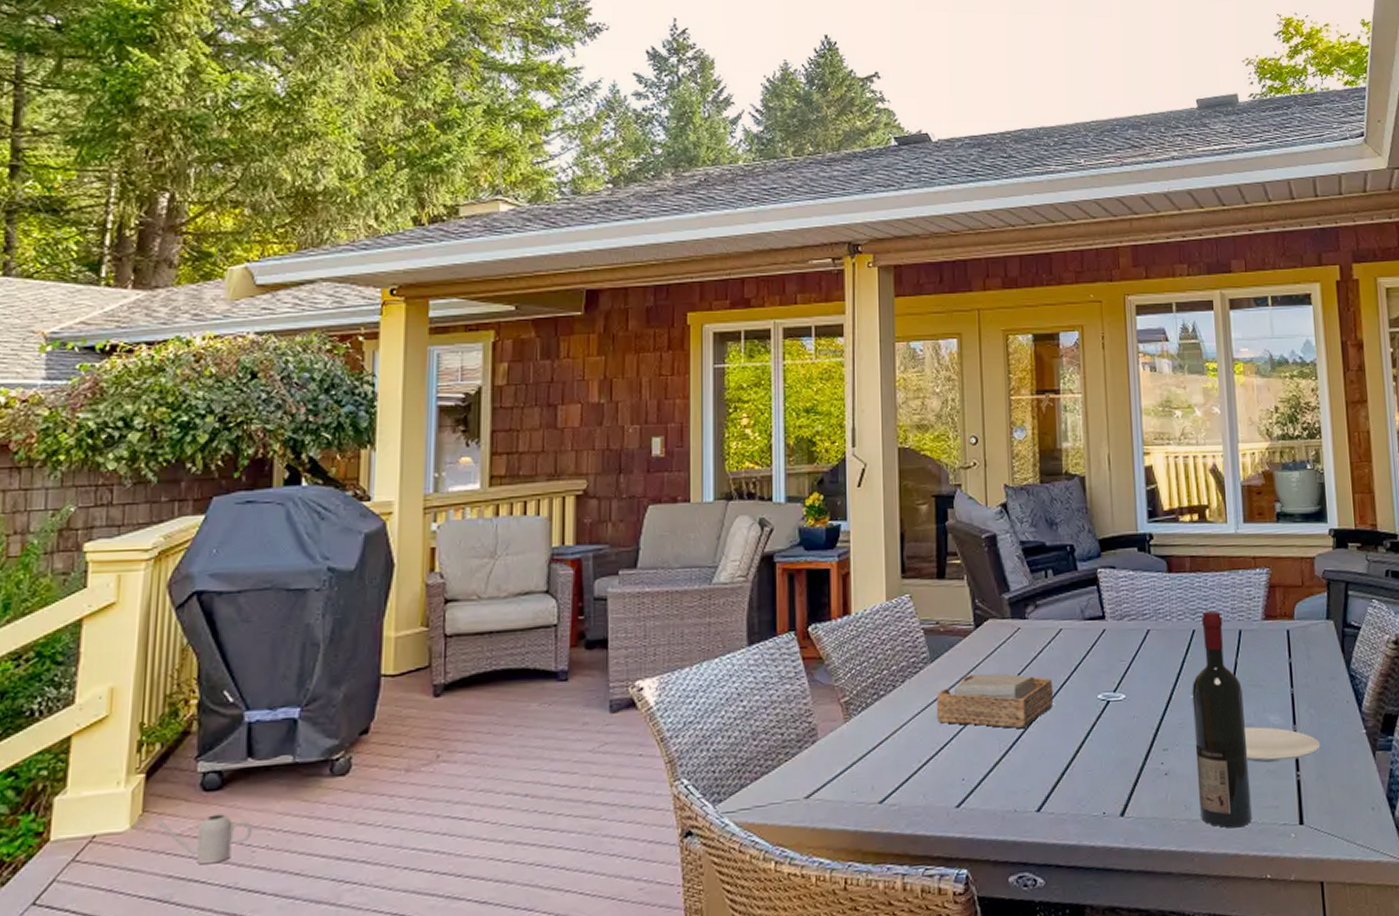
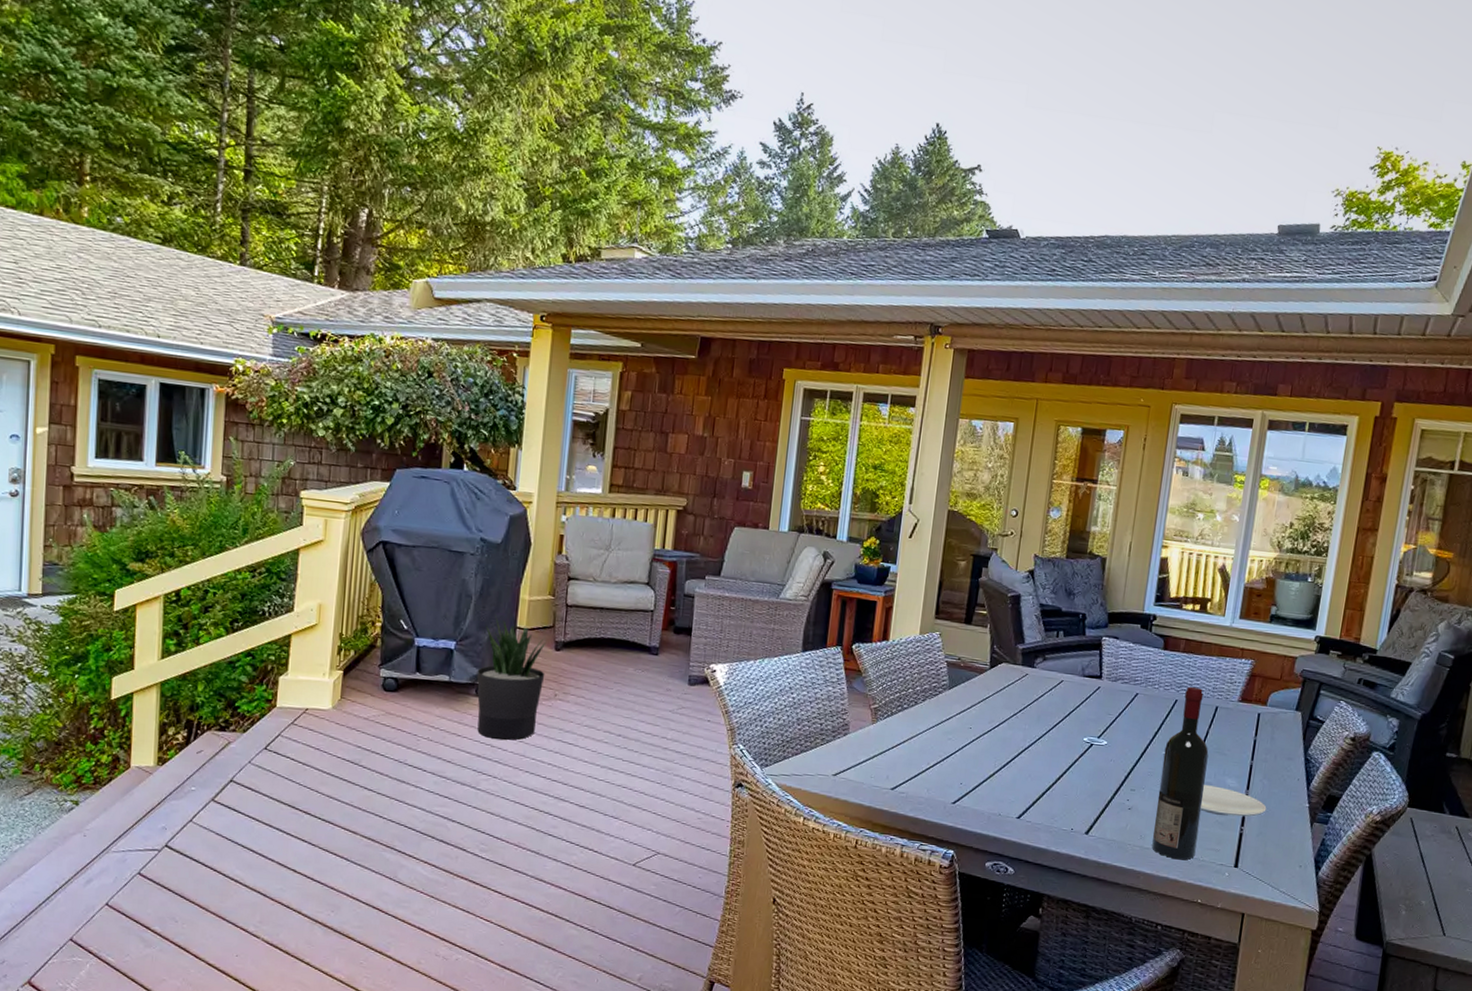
watering can: present [155,814,253,865] -> none [349,706,419,744]
planter: none [330,663,423,831] -> present [476,615,547,740]
napkin holder: present [936,673,1054,729] -> none [947,703,1048,754]

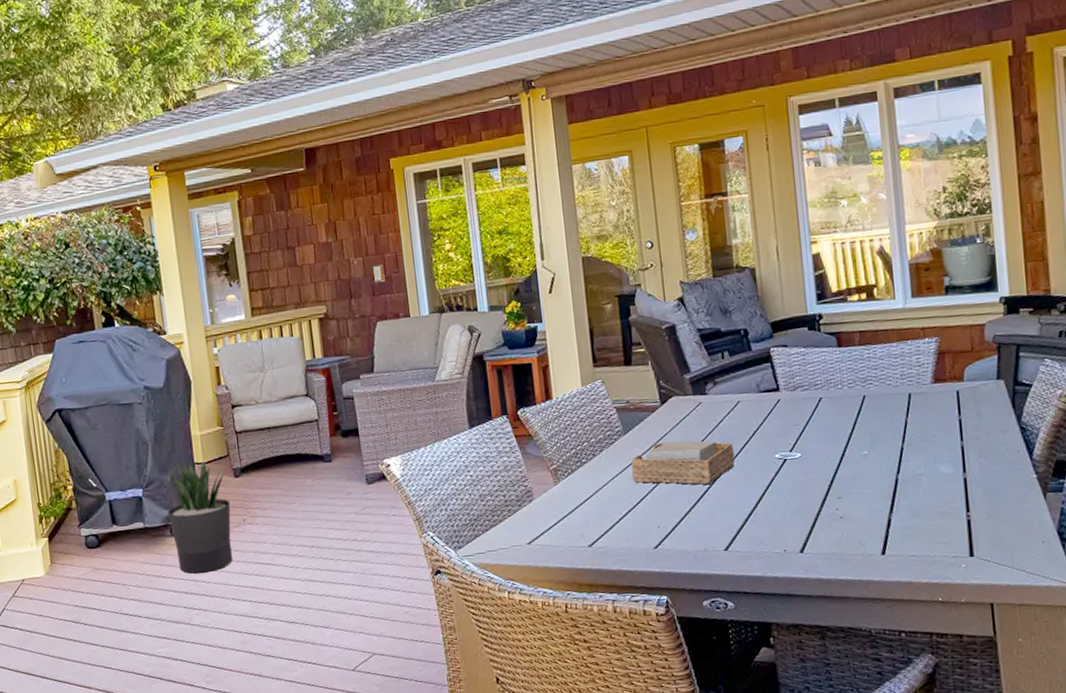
napkin holder: none [947,703,1048,754] -> present [631,440,735,486]
wine bottle: present [1152,686,1209,860] -> none [863,378,924,560]
plate: present [1200,785,1267,817] -> none [915,475,991,506]

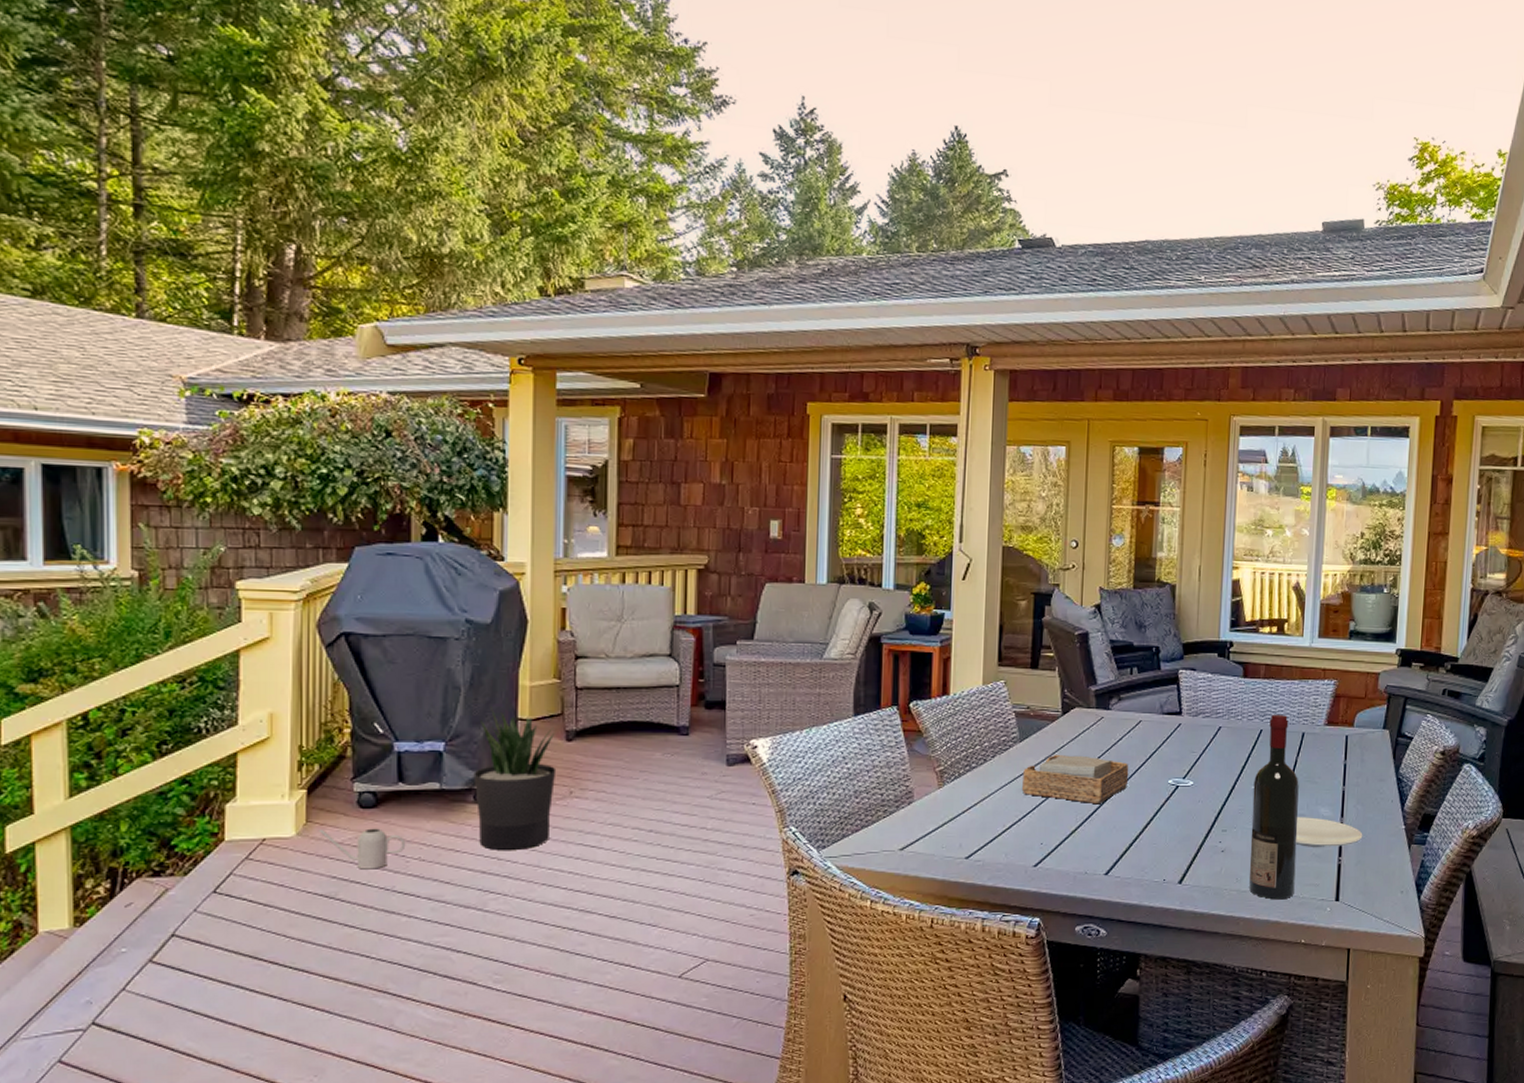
watering can: none [60,564,126,598] -> present [318,828,406,870]
wine bottle: none [863,378,924,560] -> present [1249,714,1299,899]
plate: none [915,475,991,506] -> present [1296,817,1363,847]

